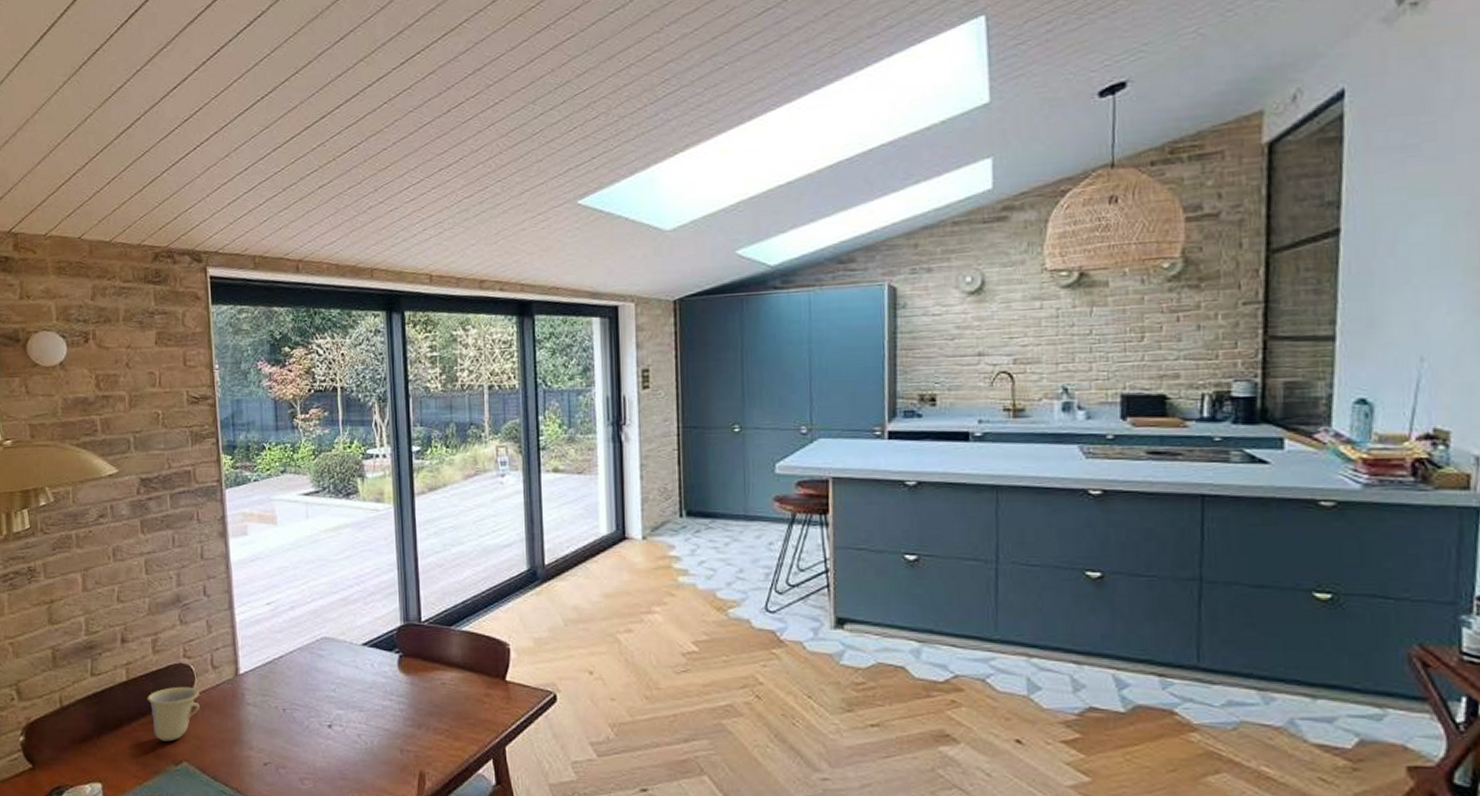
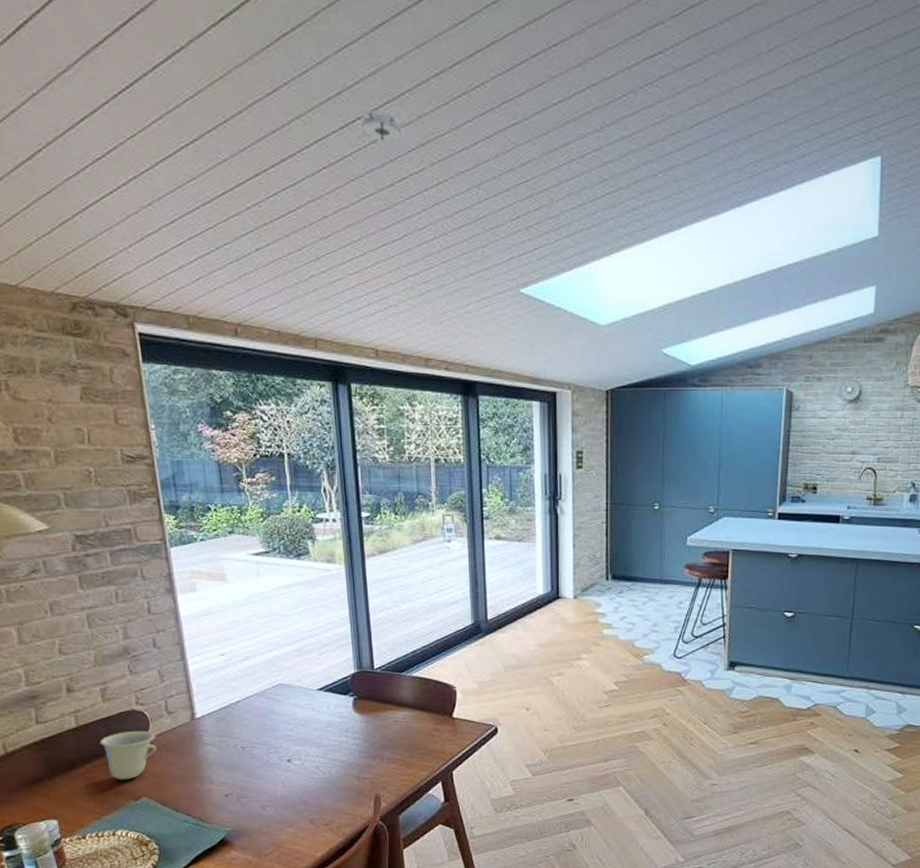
smoke detector: none [417,42,462,71] -> present [357,110,405,142]

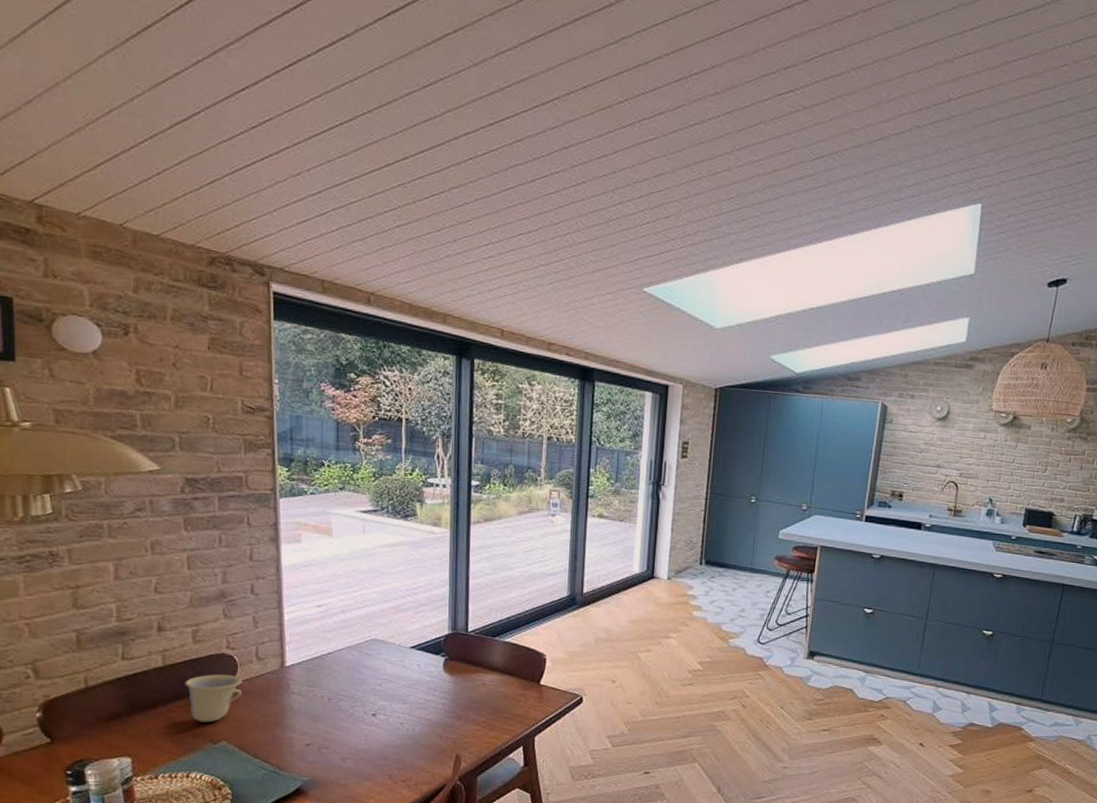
smoke detector: present [357,110,405,142] -> none [505,111,550,142]

